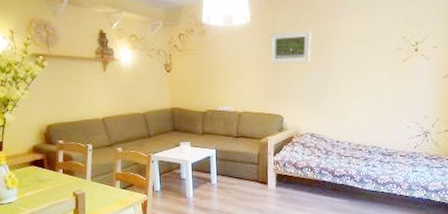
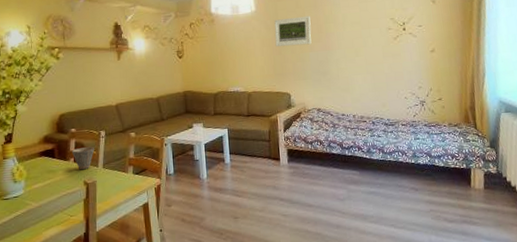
cup: none [60,159,82,182] -> present [71,147,94,170]

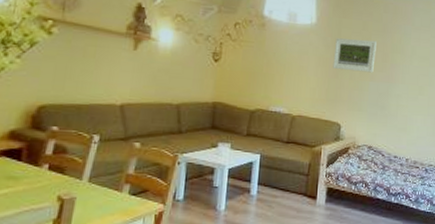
cup: present [71,147,94,170] -> none [47,152,81,181]

